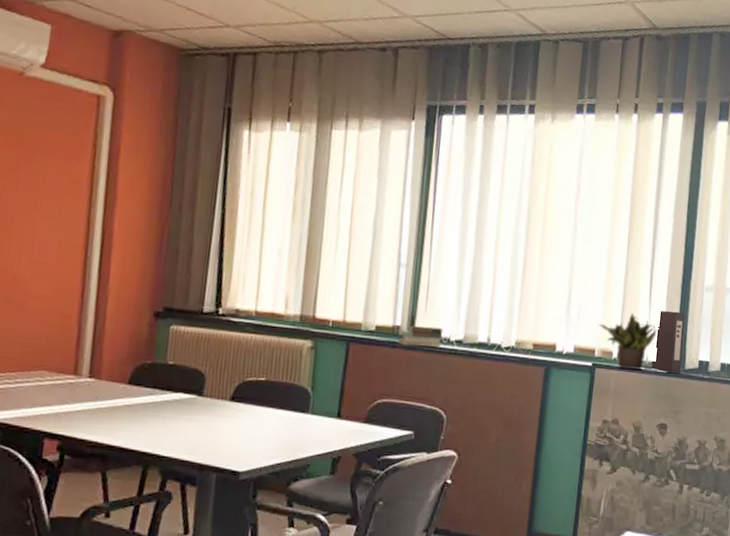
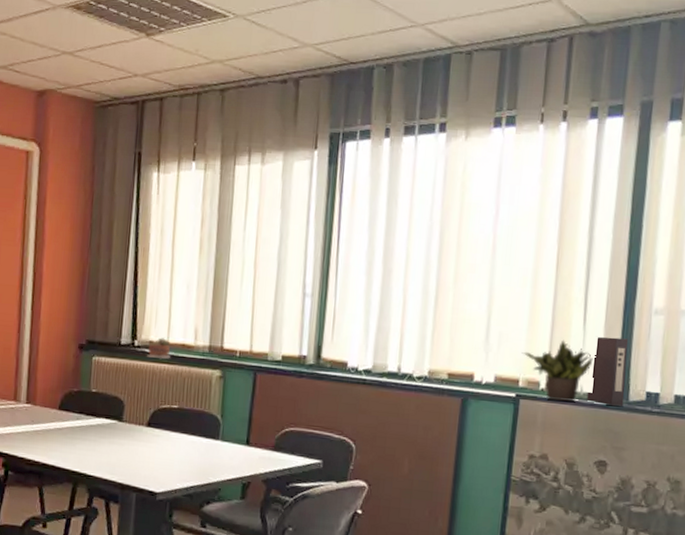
succulent plant: none [232,305,258,329] -> present [147,337,170,359]
books: present [397,326,443,347] -> none [304,355,351,377]

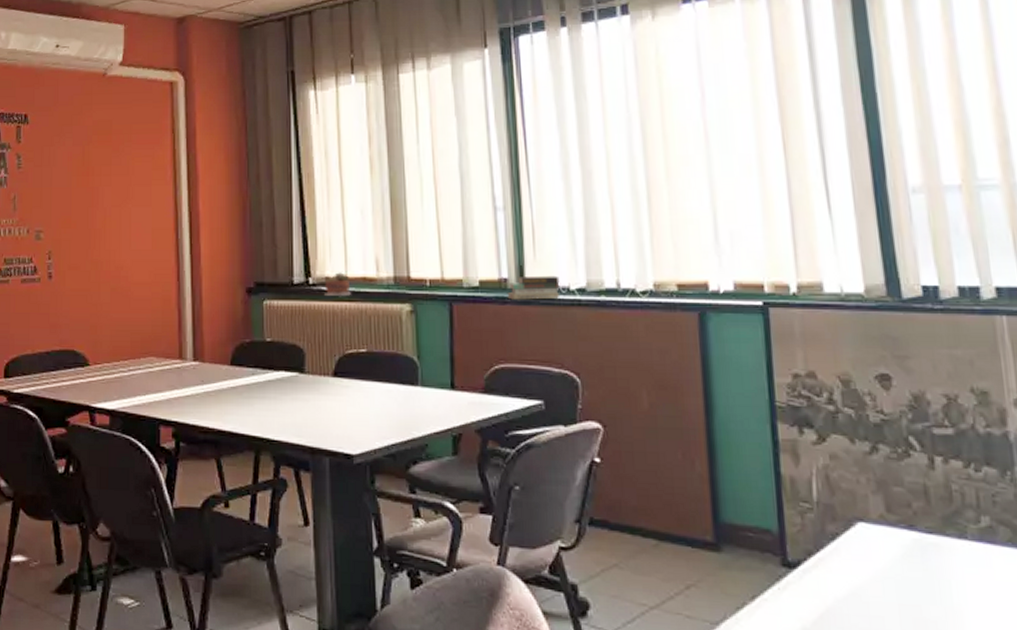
books: none [304,355,351,377] -> present [507,275,560,300]
potted plant: present [521,339,593,402] -> none [761,232,849,306]
binder: present [586,336,629,407] -> none [843,224,897,307]

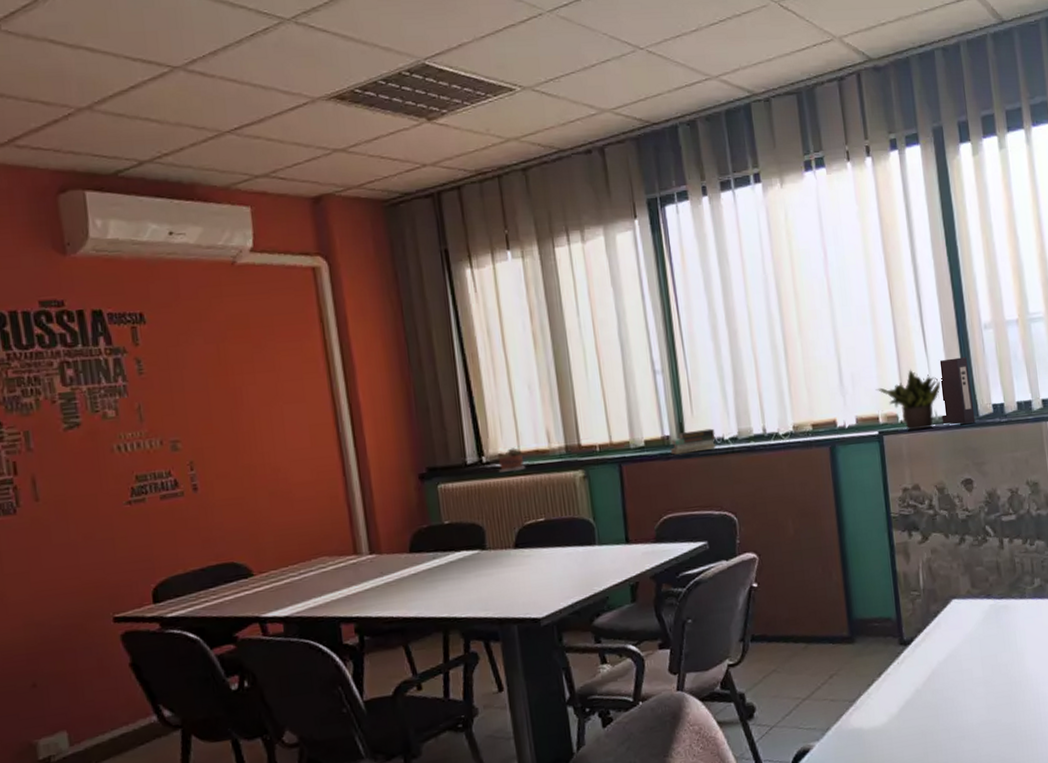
potted plant: none [761,232,849,306] -> present [875,369,940,431]
binder: none [843,224,897,307] -> present [936,357,976,425]

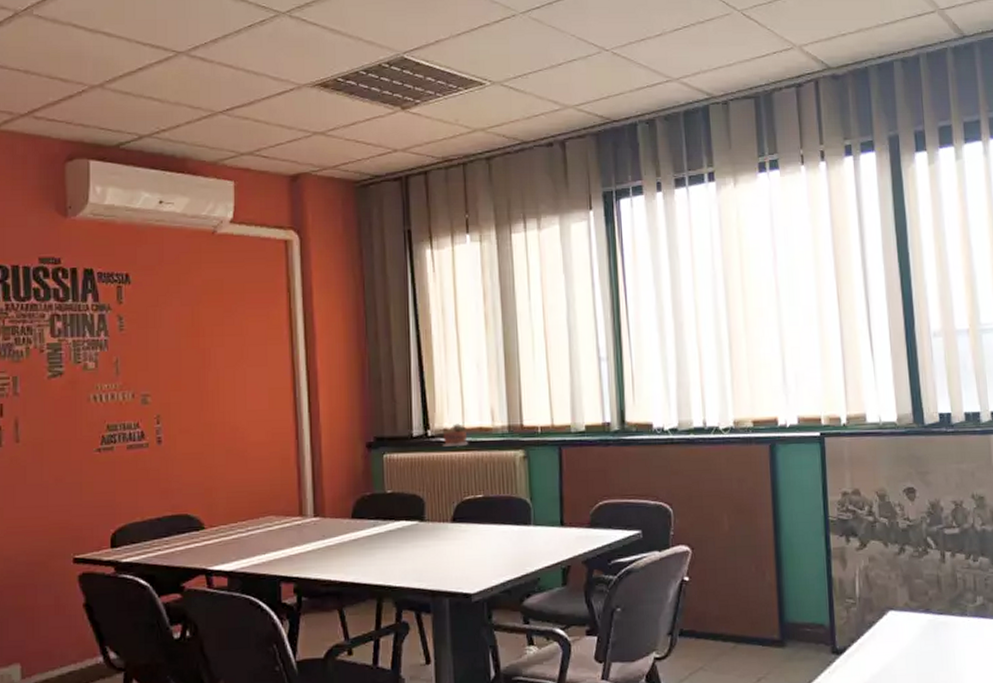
books: present [670,428,716,455] -> none [610,418,656,442]
potted plant: present [875,369,940,431] -> none [819,372,886,435]
binder: present [936,357,976,425] -> none [882,363,921,432]

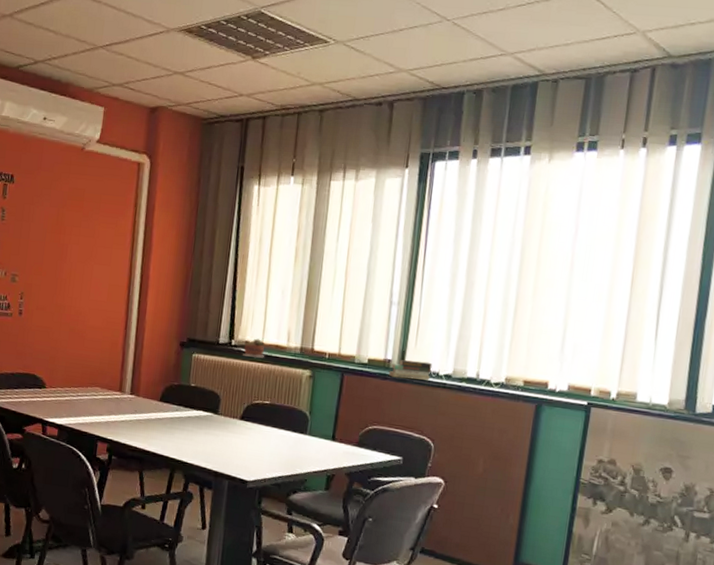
books: none [610,418,656,442] -> present [388,359,433,381]

